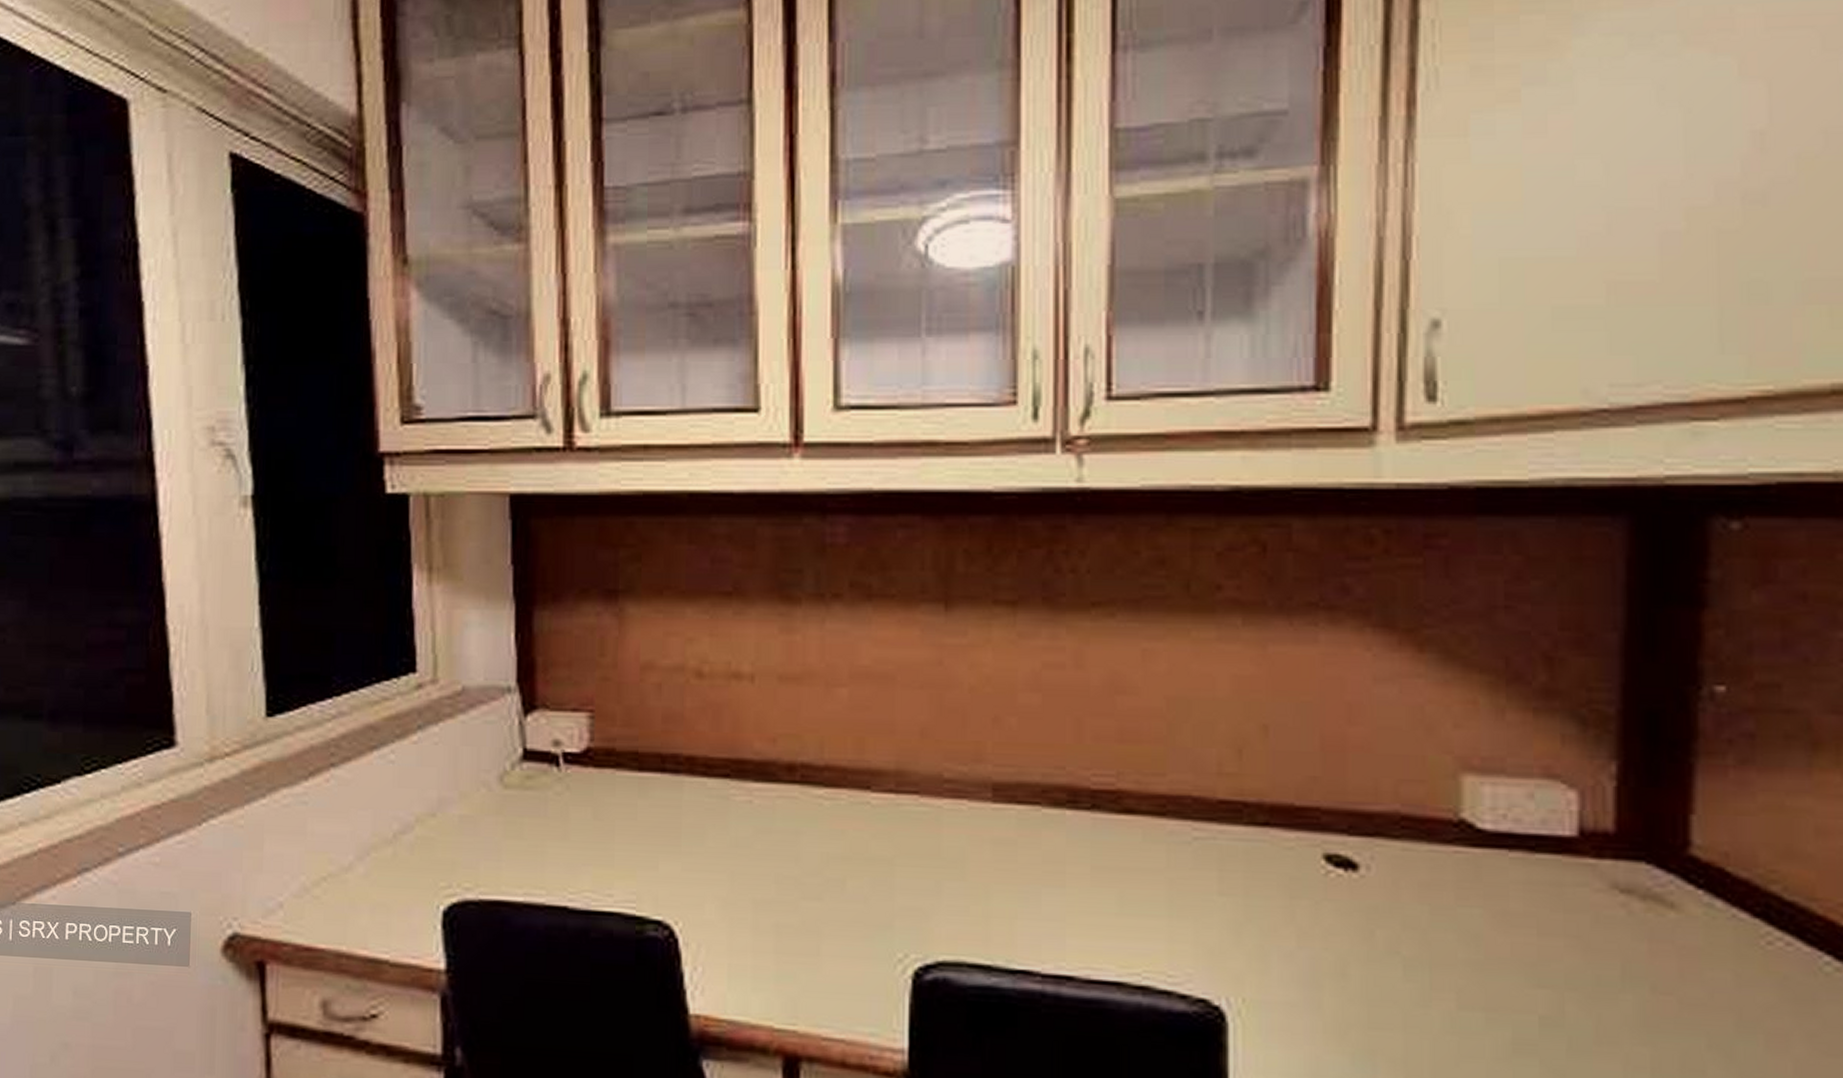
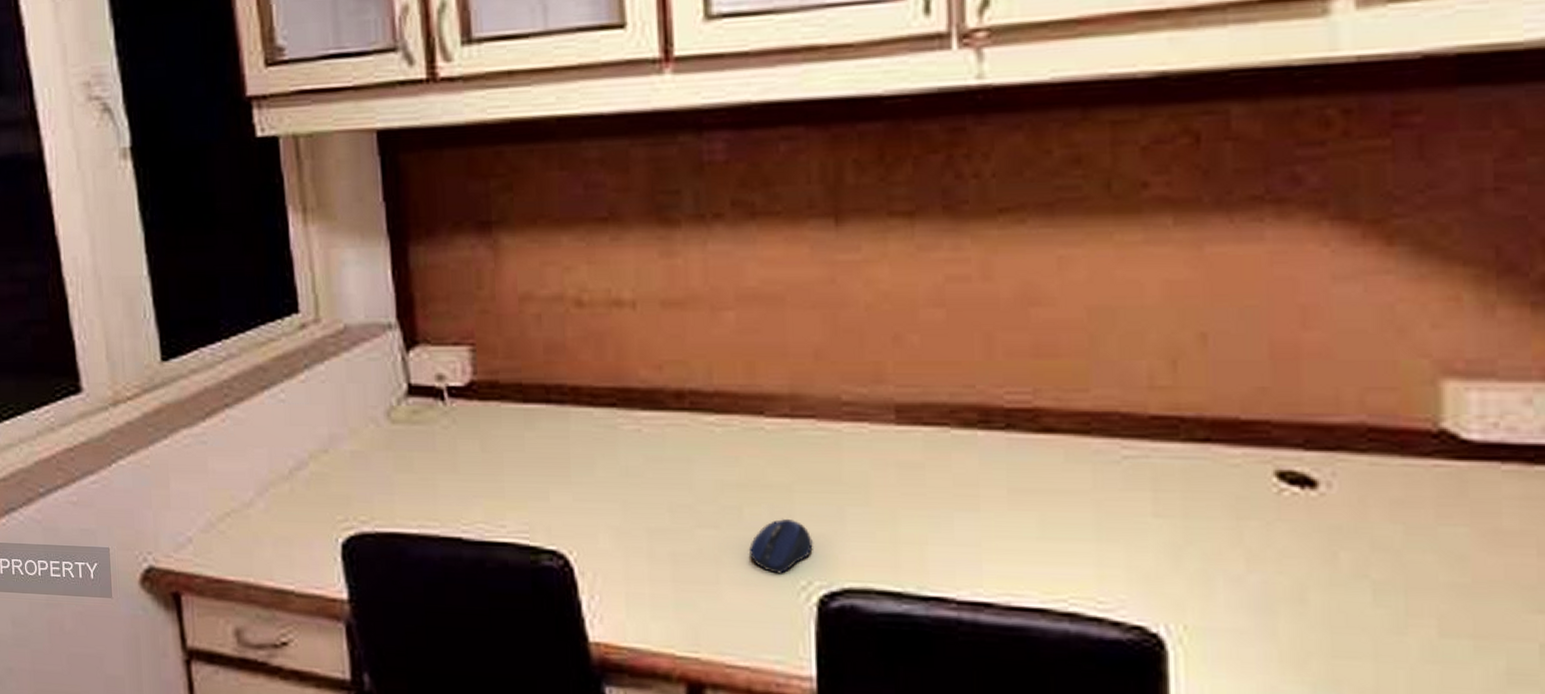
computer mouse: none [849,891,911,947] -> present [748,518,813,574]

